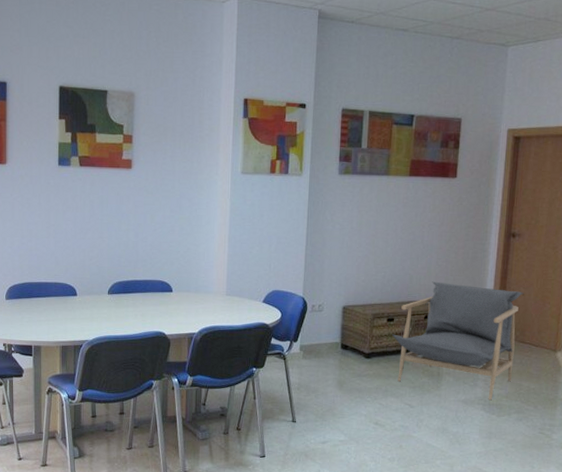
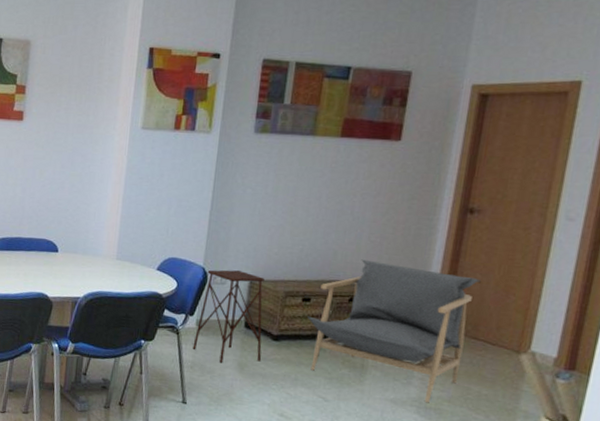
side table: none [298,298,357,383] -> present [192,270,265,363]

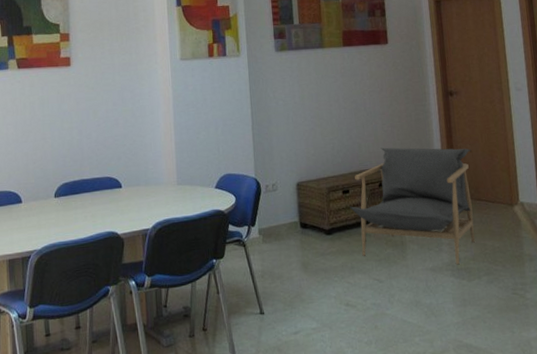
side table: present [192,270,265,363] -> none [259,175,321,267]

